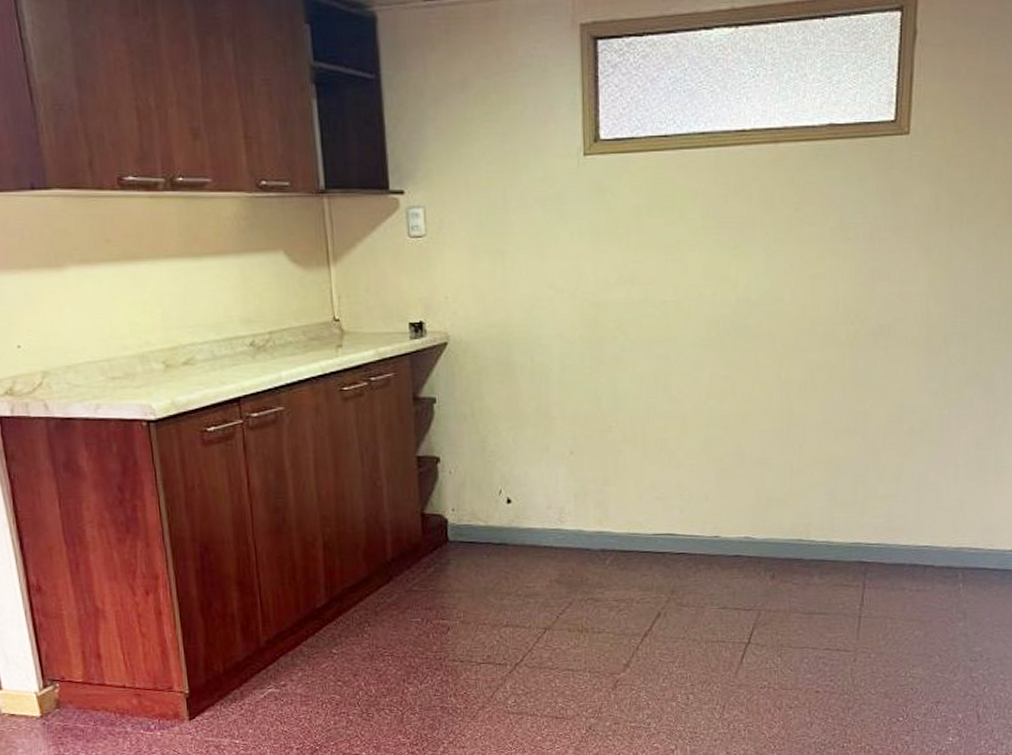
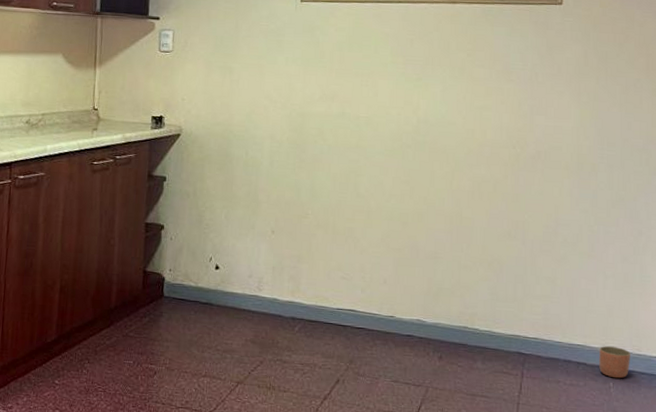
planter: none [948,544,983,578] -> present [599,346,631,379]

